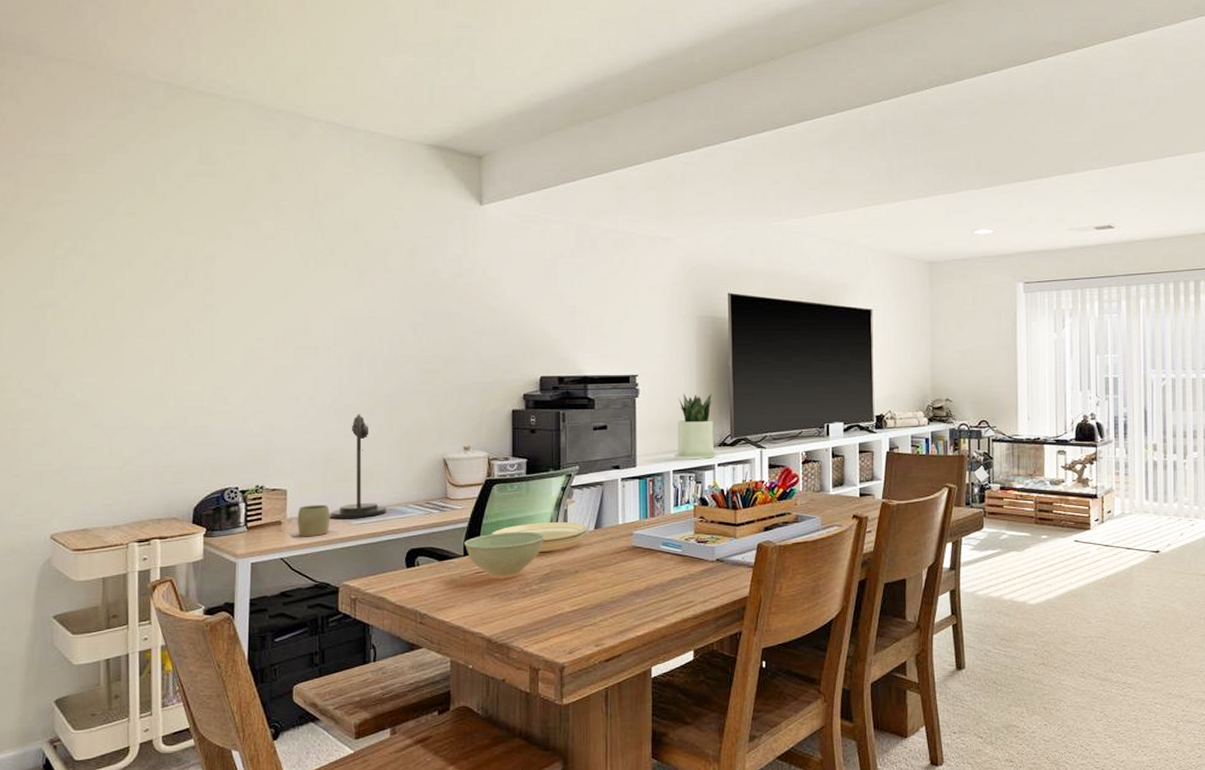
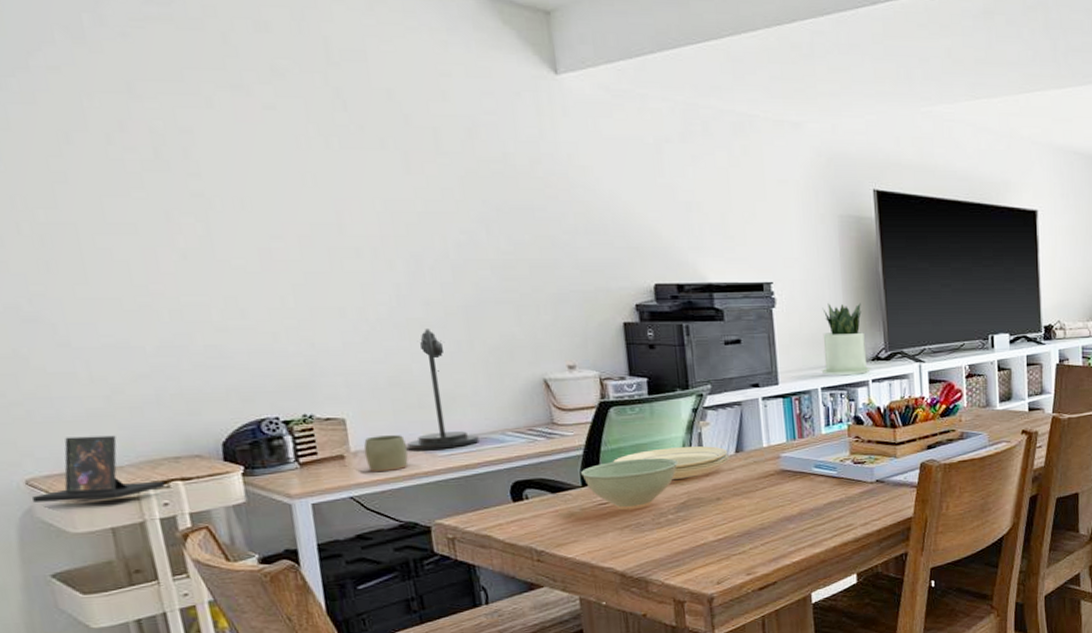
photo frame: none [53,499,147,554] -> present [32,435,166,502]

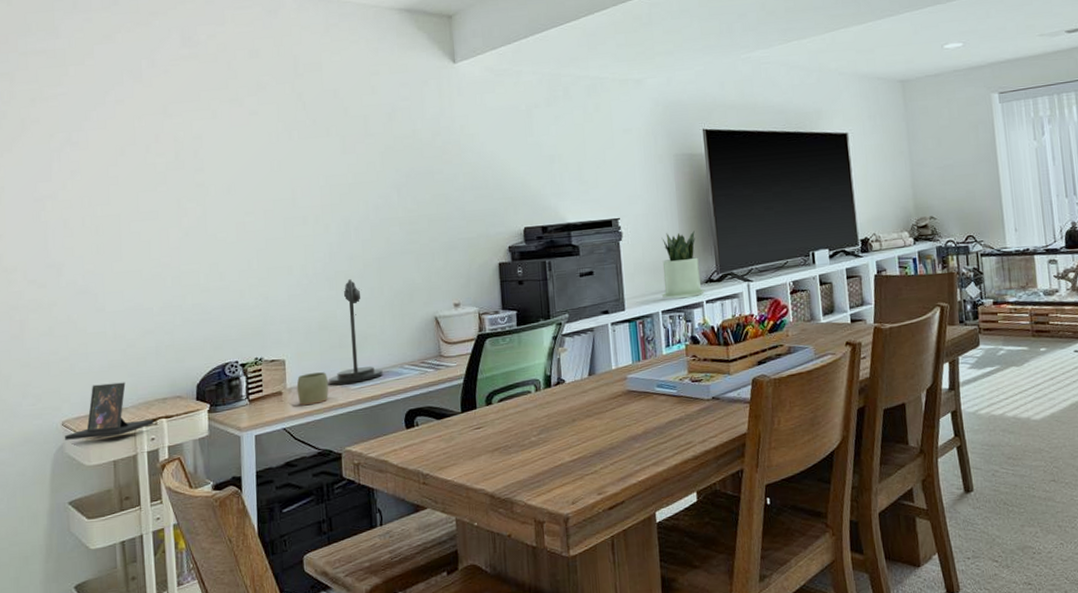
bowl: present [581,457,679,511] -> none [461,383,541,434]
plate: present [613,446,729,481] -> none [487,370,583,404]

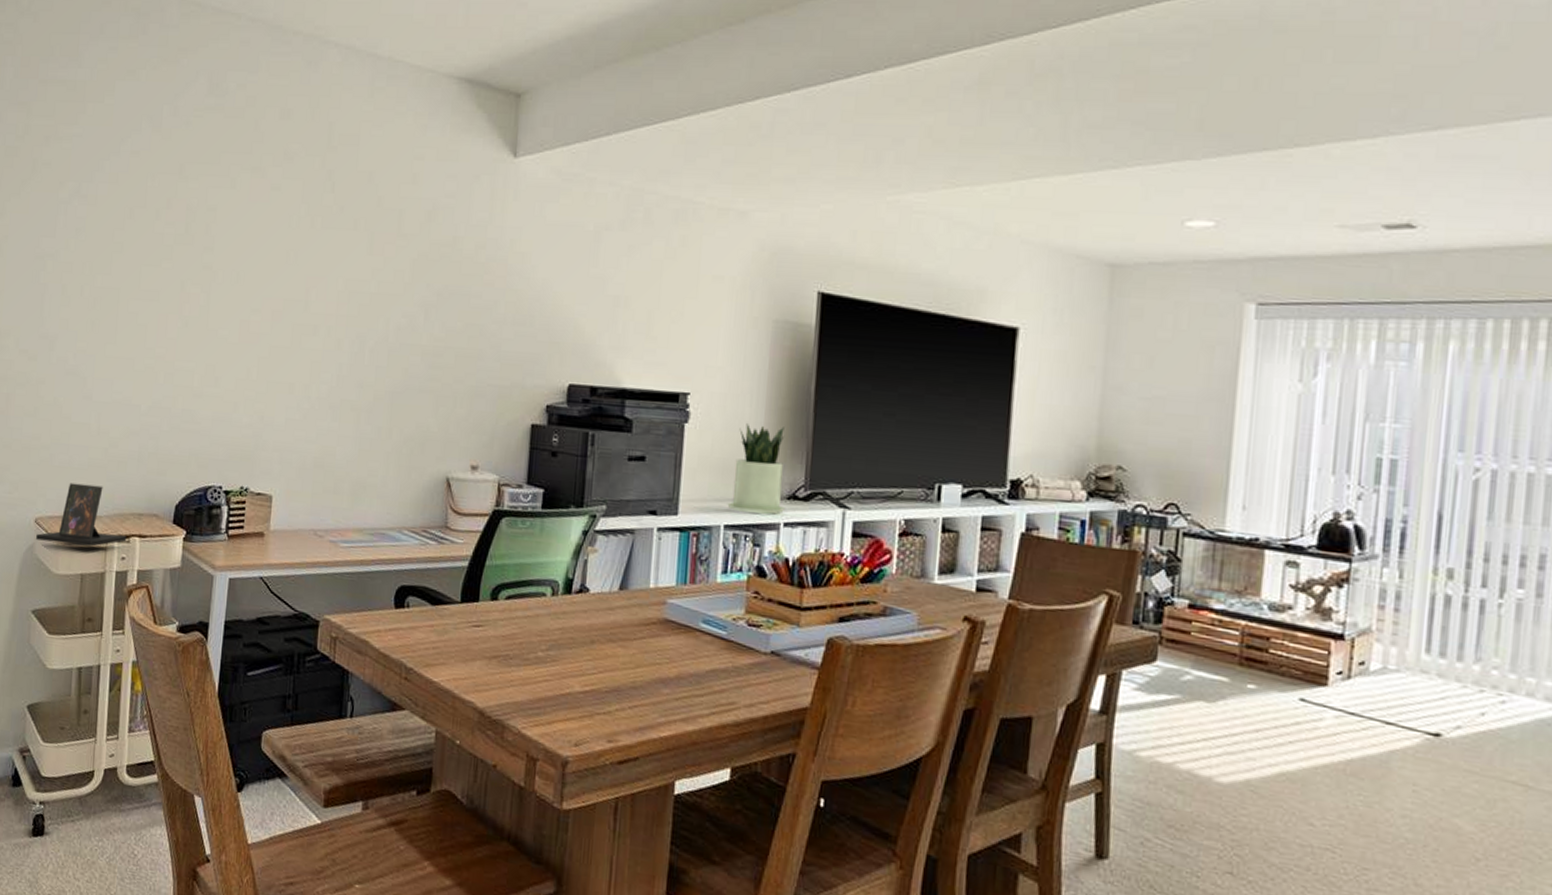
mug: present [296,372,329,405] -> none [280,517,317,556]
desk lamp: present [329,278,383,385] -> none [316,411,378,541]

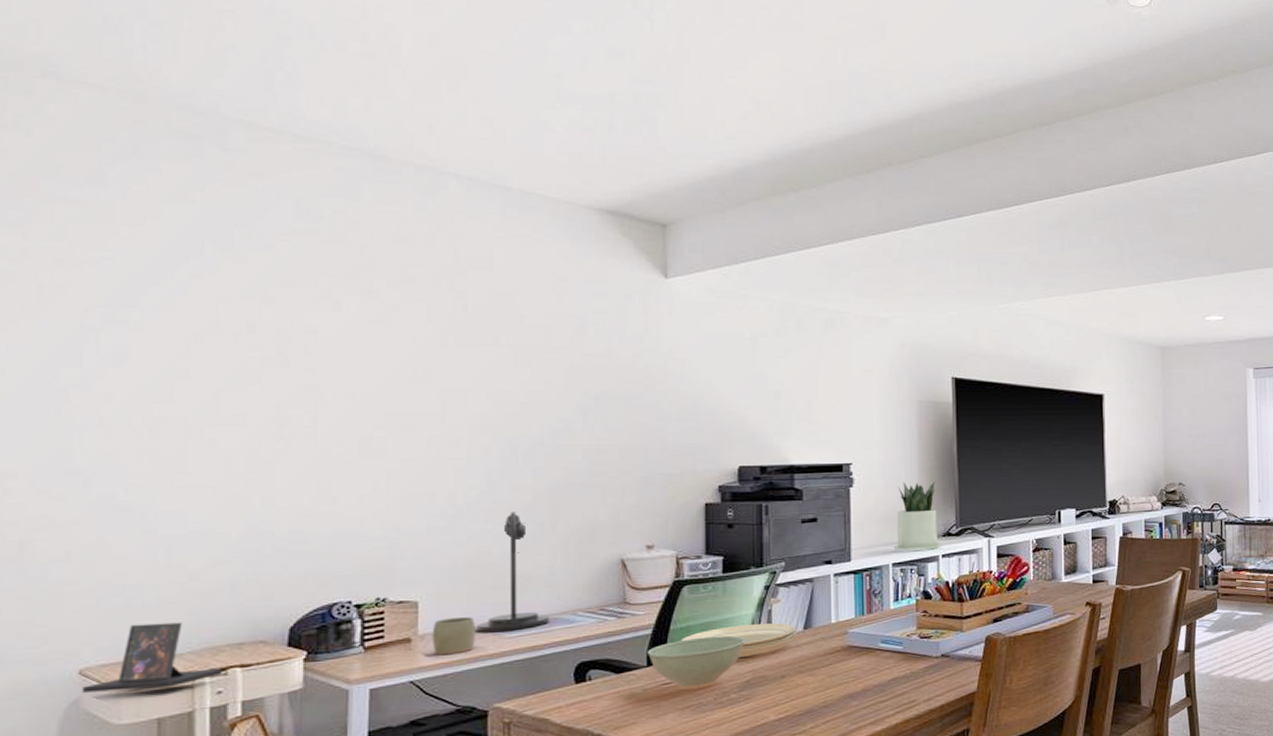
mug: none [280,517,317,556] -> present [432,617,477,654]
desk lamp: none [316,411,378,541] -> present [477,510,549,633]
bowl: none [462,579,559,639] -> present [648,635,746,691]
plate: none [495,571,611,612] -> present [681,623,797,659]

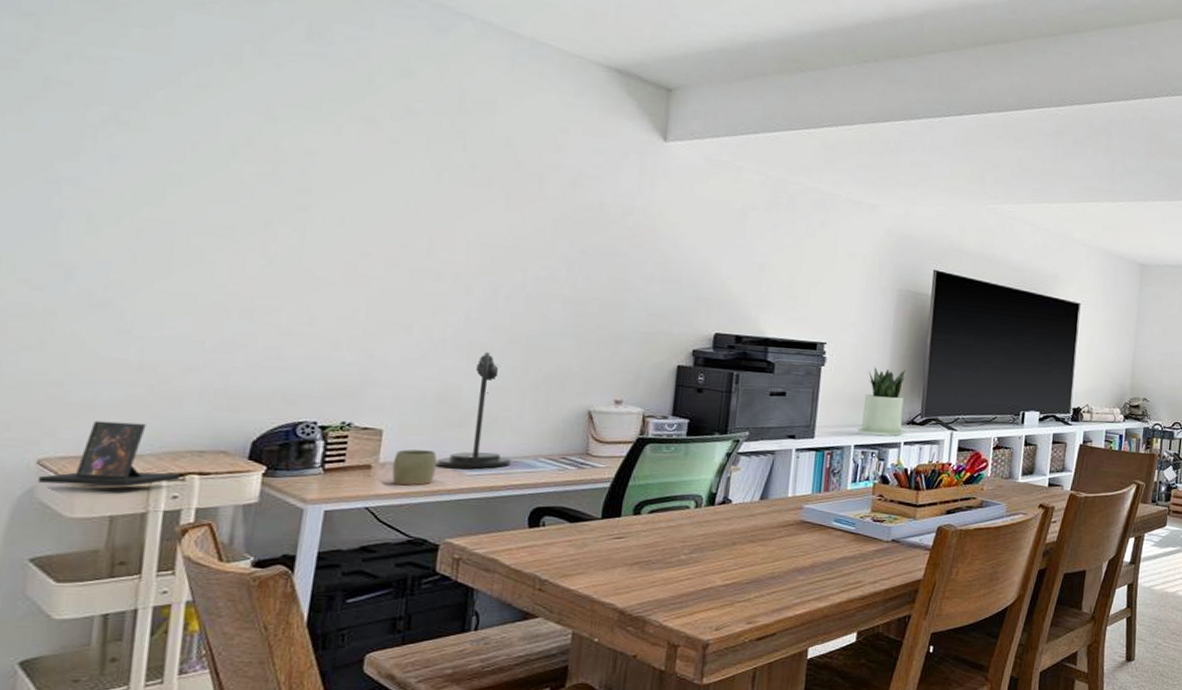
bowl: present [648,635,746,691] -> none [603,496,702,547]
plate: present [681,623,797,659] -> none [638,488,753,521]

